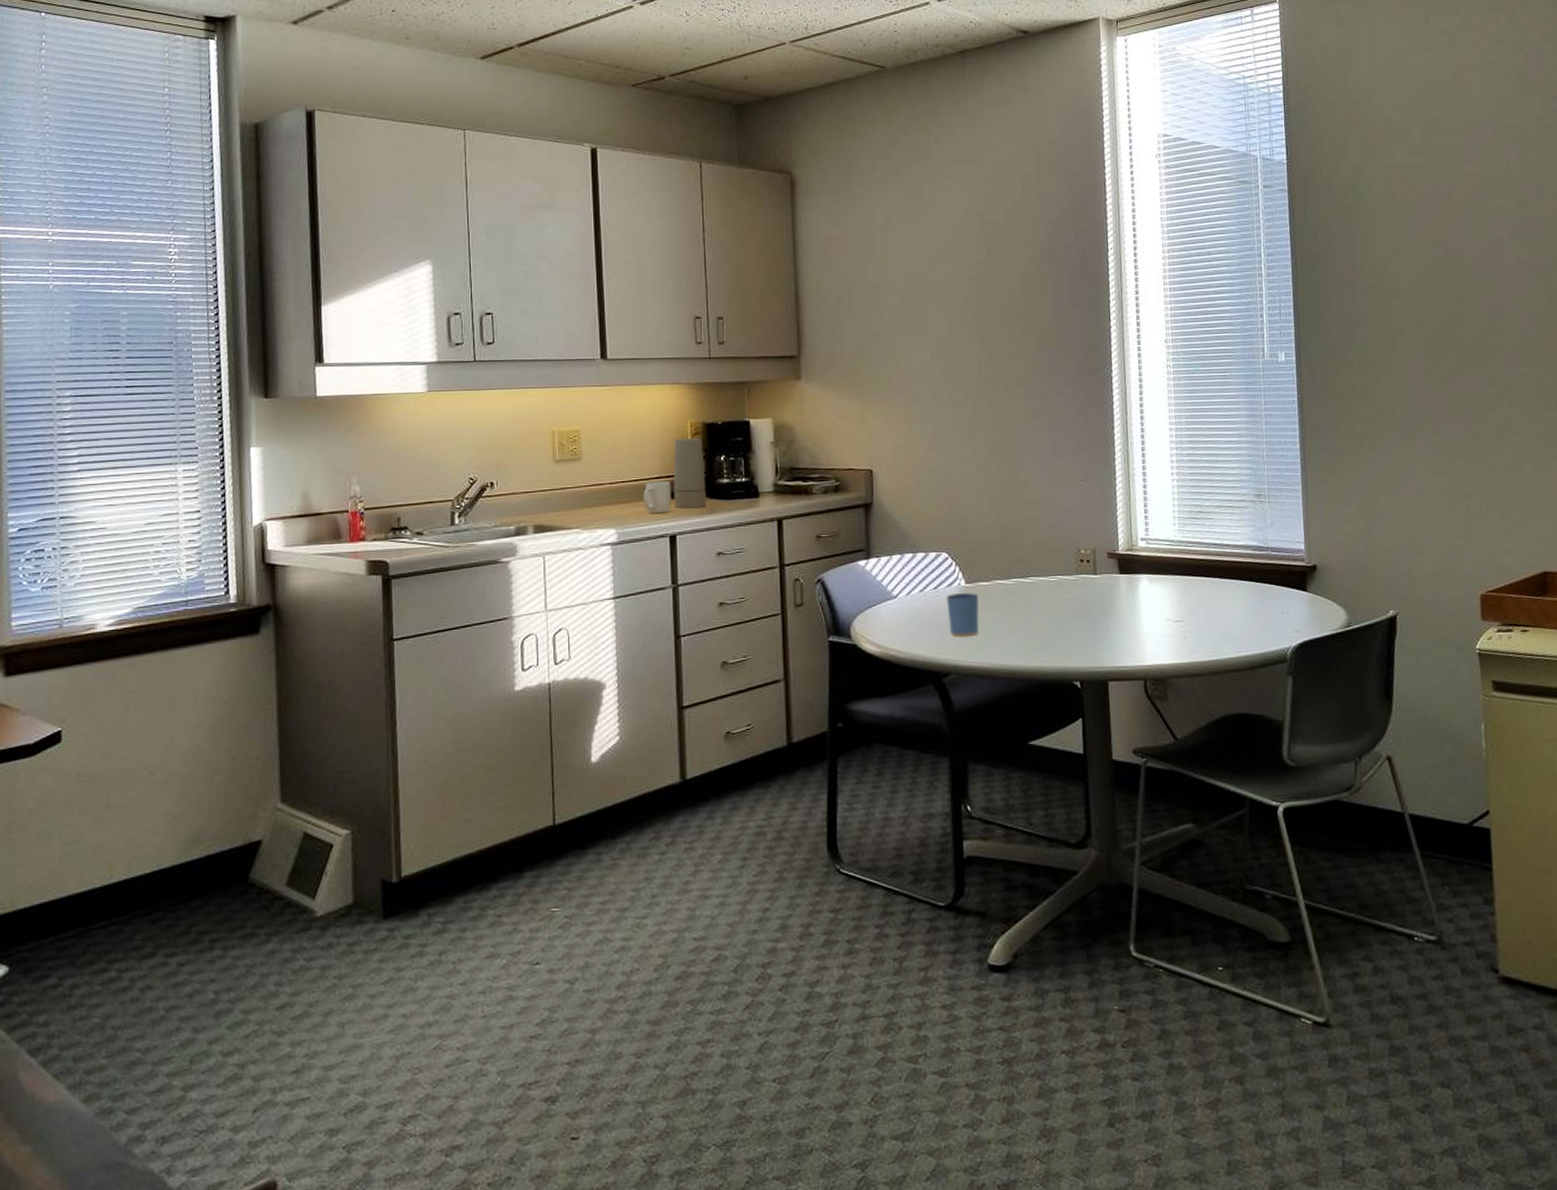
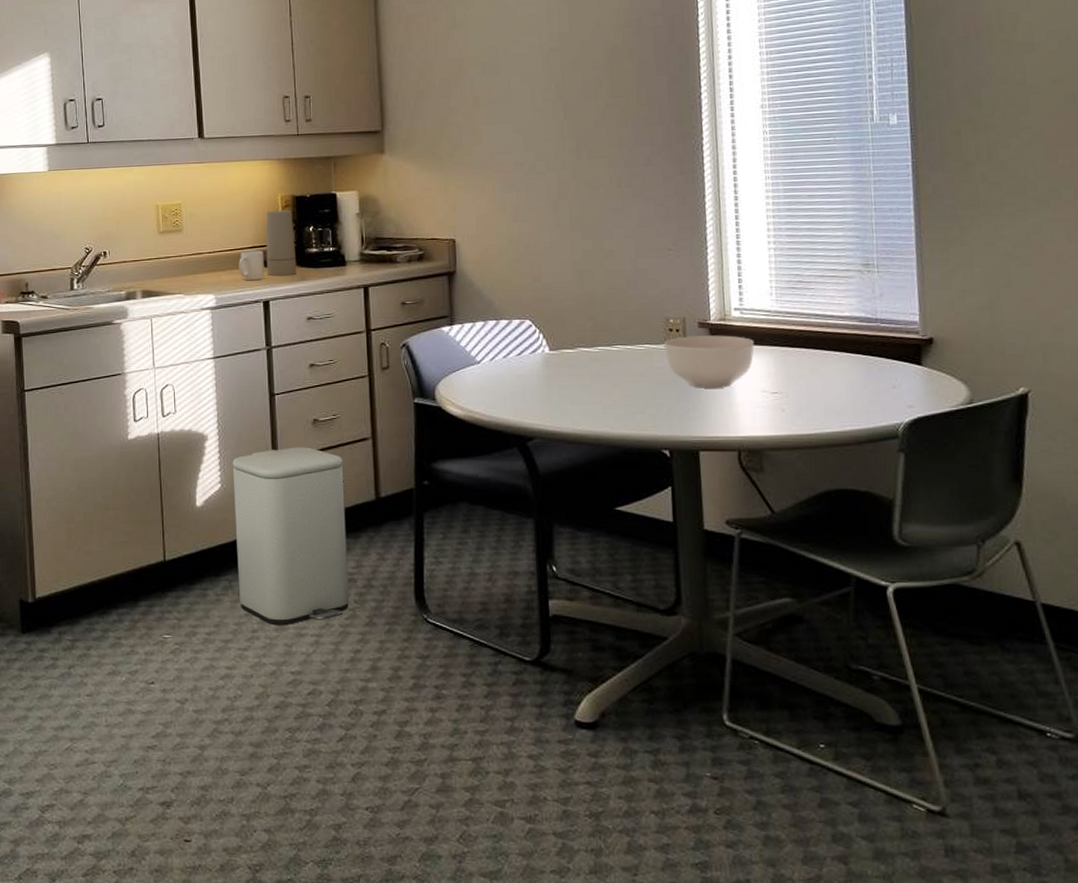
pedal bin: none [632,692,759,888] -> present [232,447,350,625]
mug: present [947,593,979,636] -> none [530,360,564,402]
bowl: none [1075,565,1159,618] -> present [663,335,754,388]

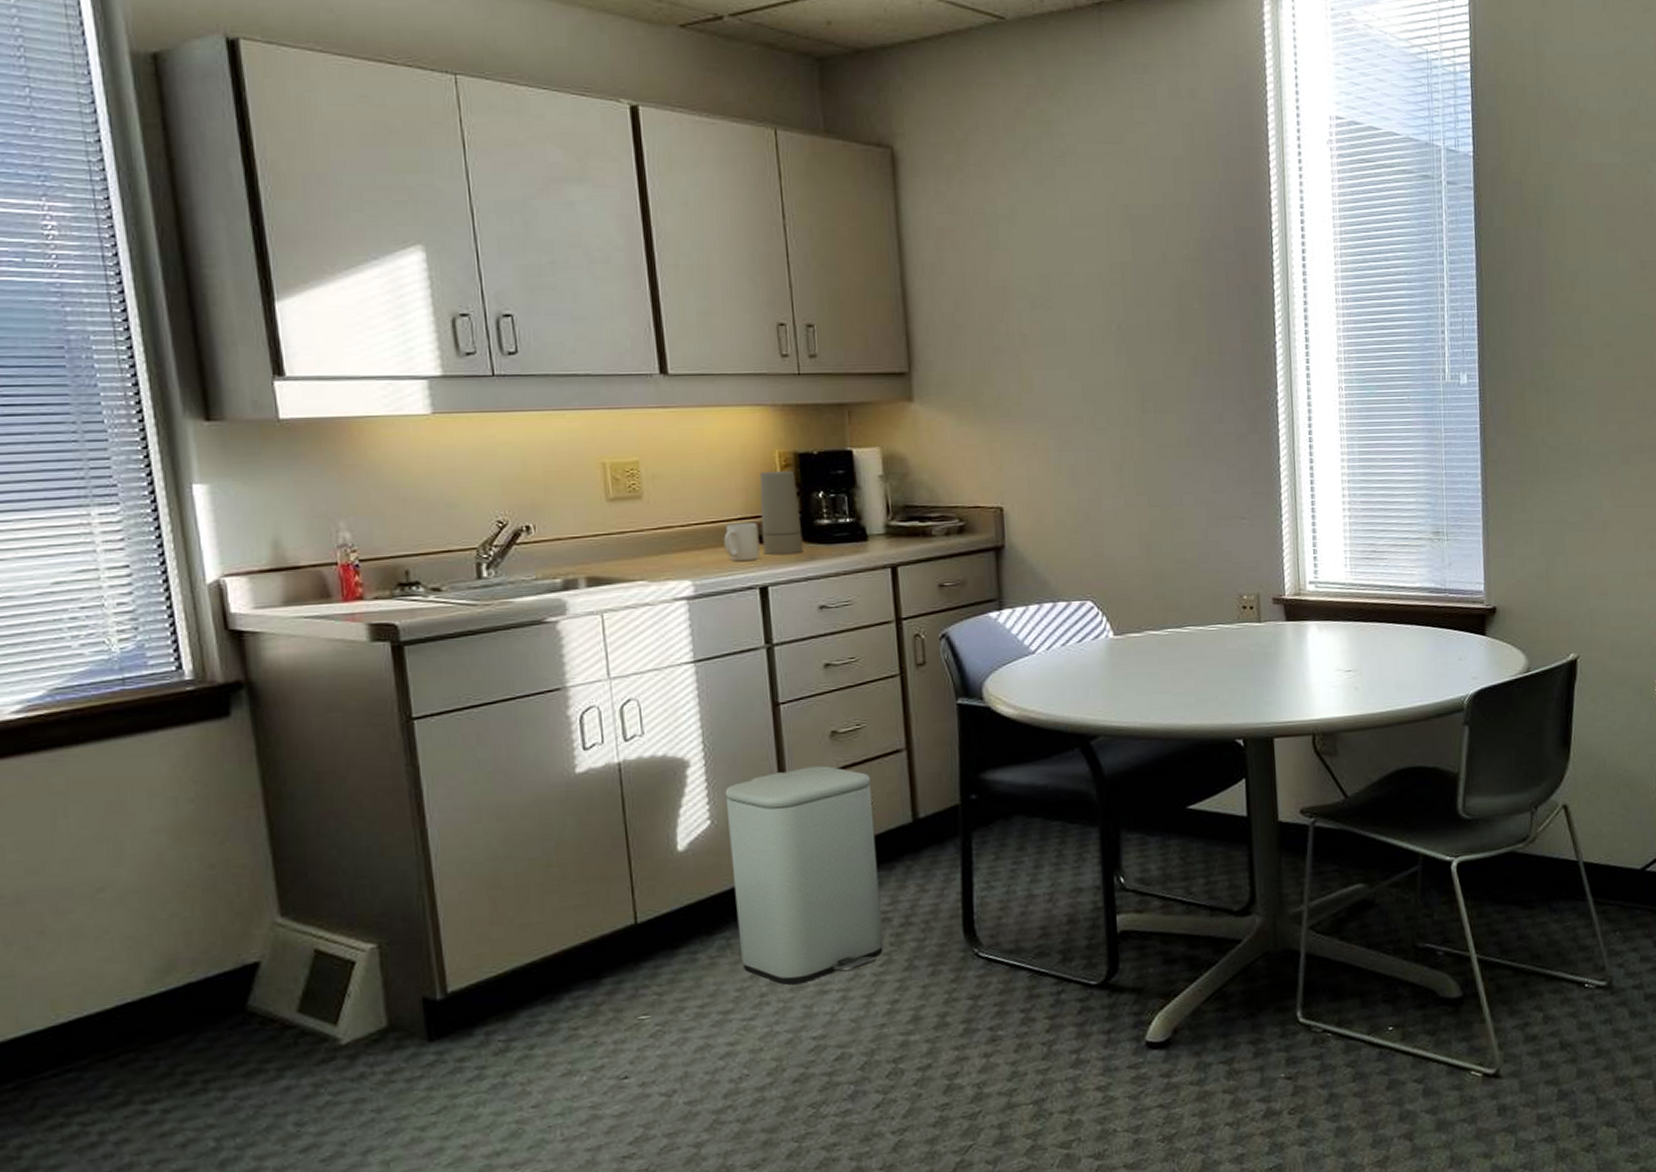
bowl: present [663,335,754,388] -> none [1236,611,1329,670]

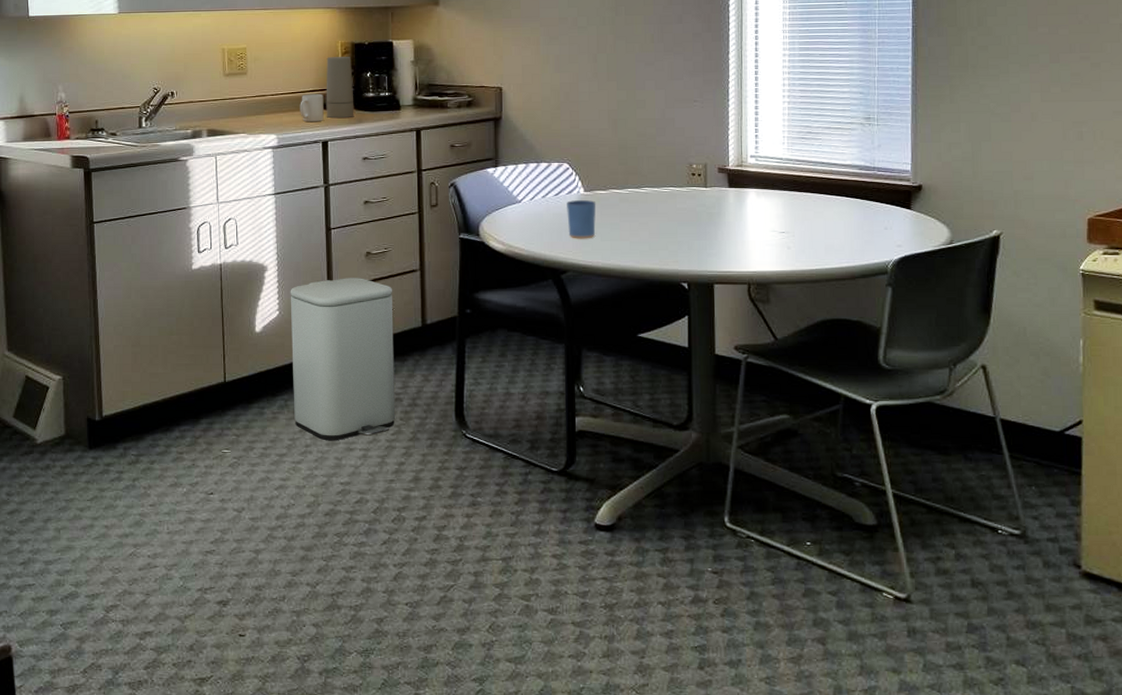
mug: none [1093,645,1130,694] -> present [567,200,596,238]

